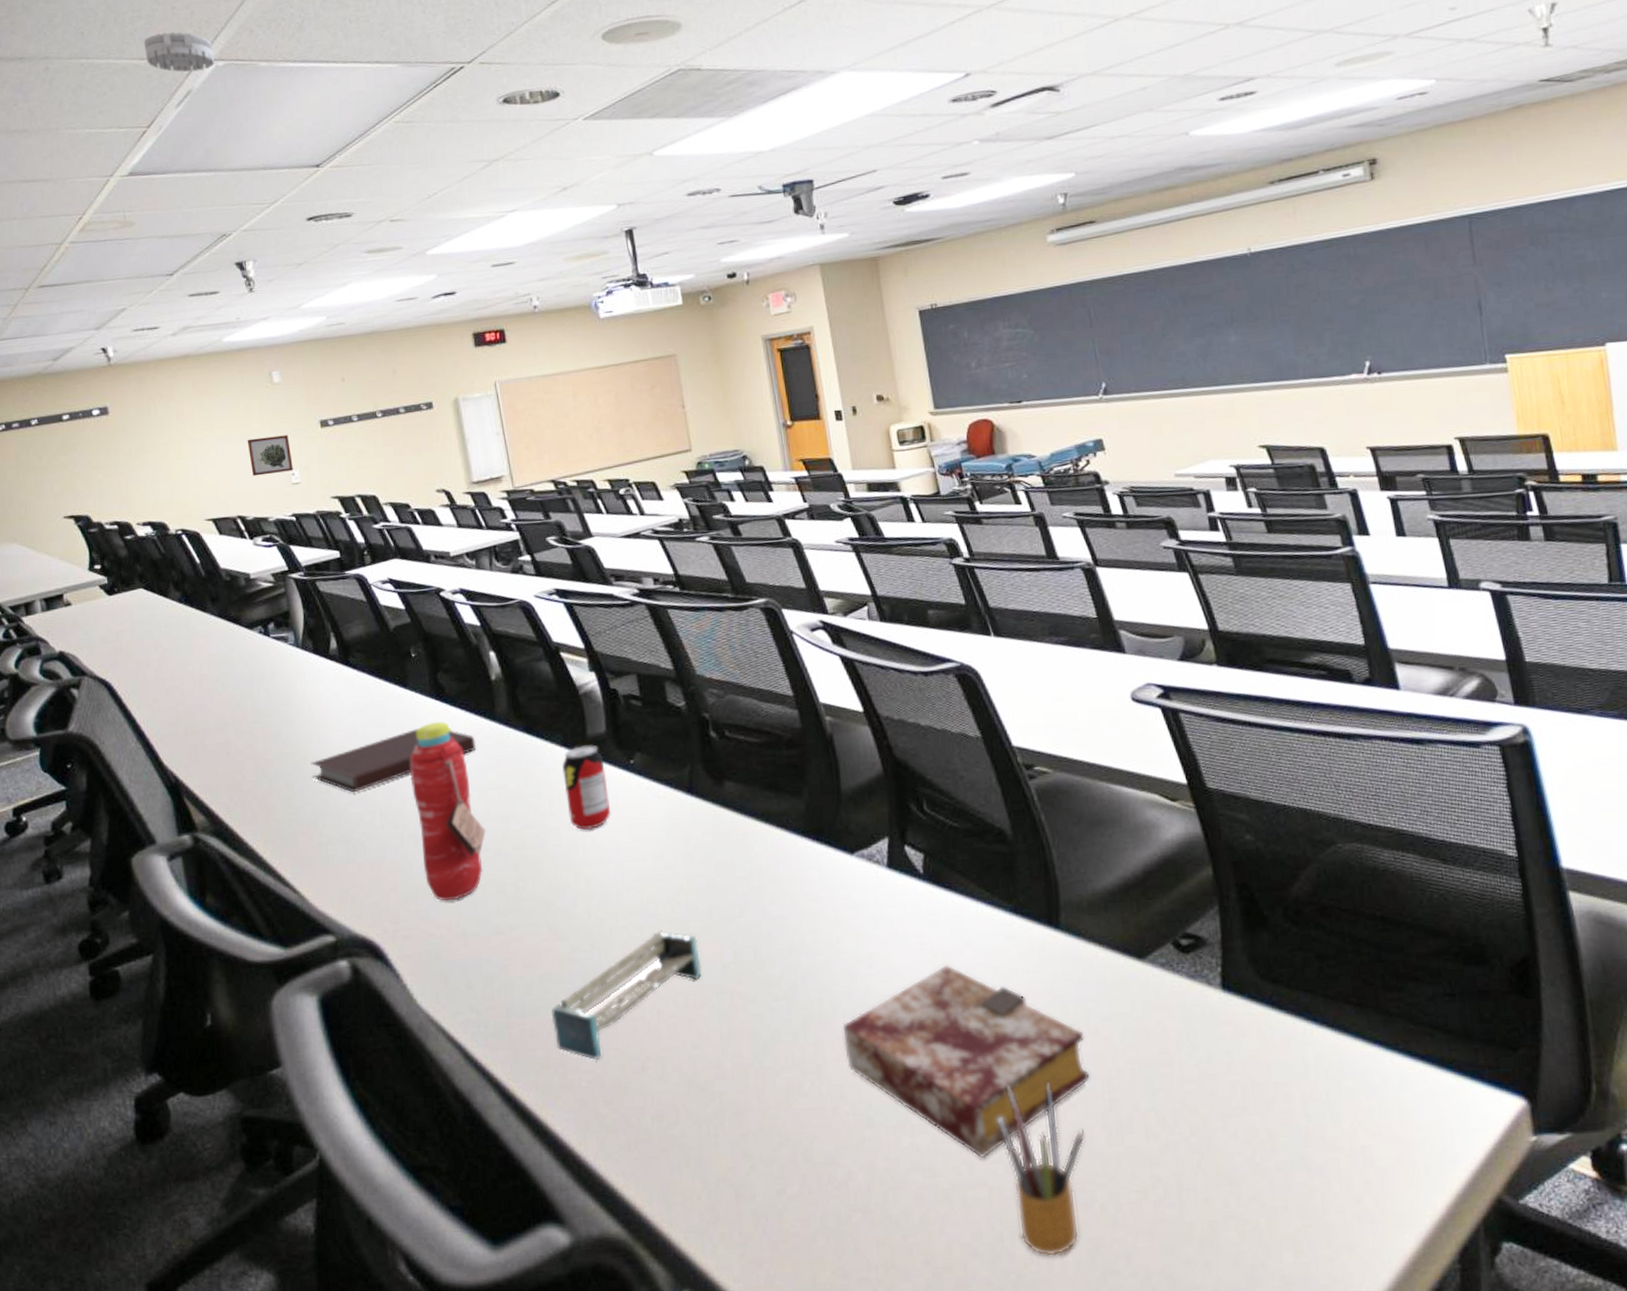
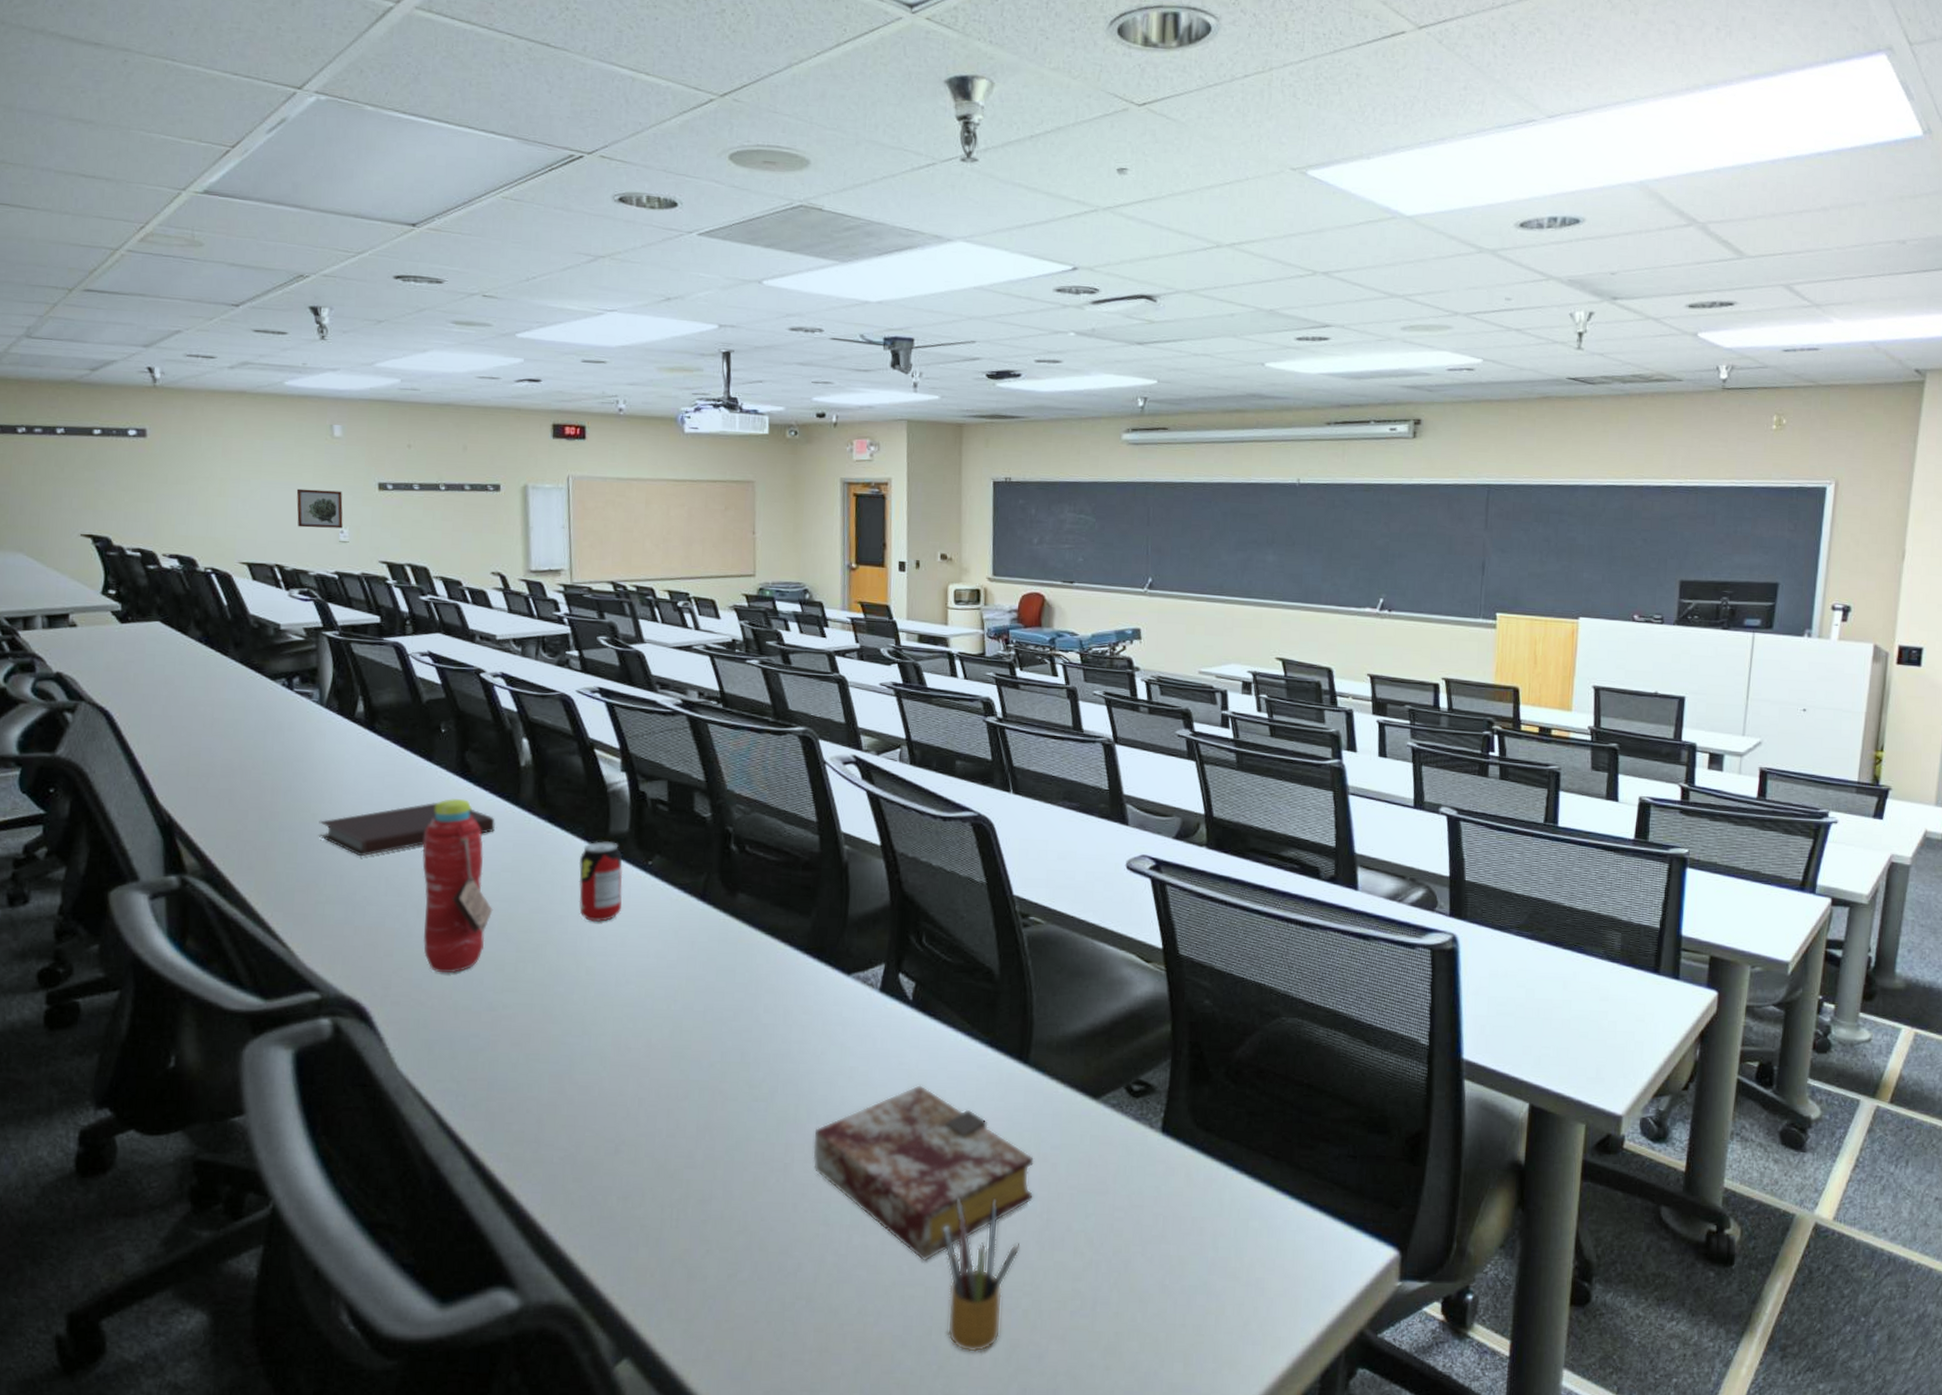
smoke detector: present [143,31,215,73] -> none [239,51,317,101]
shelf: present [551,929,702,1061] -> none [532,1023,688,1140]

